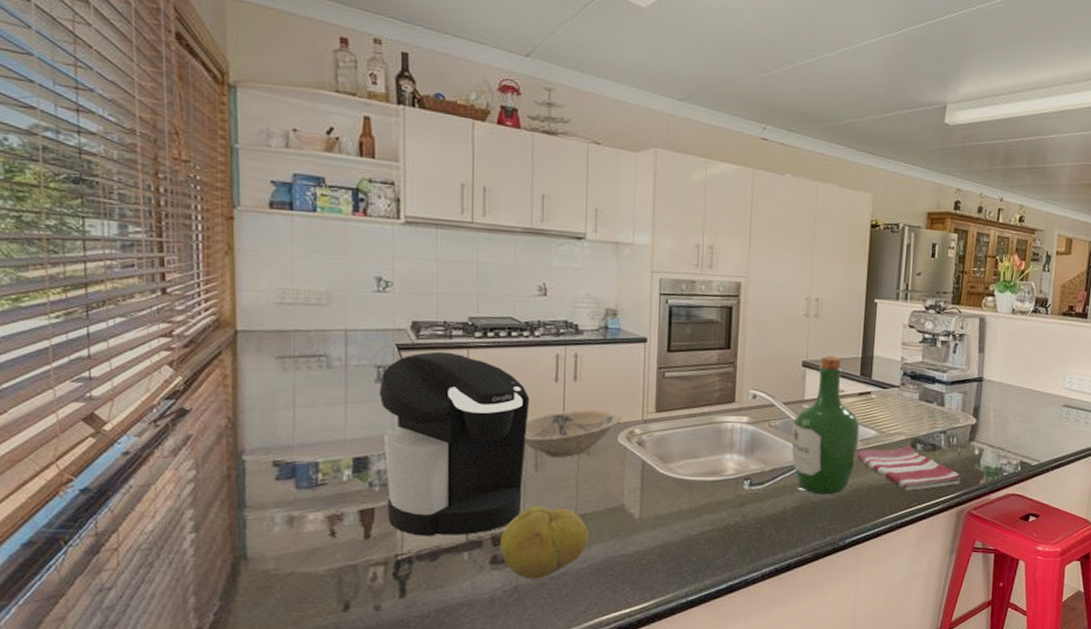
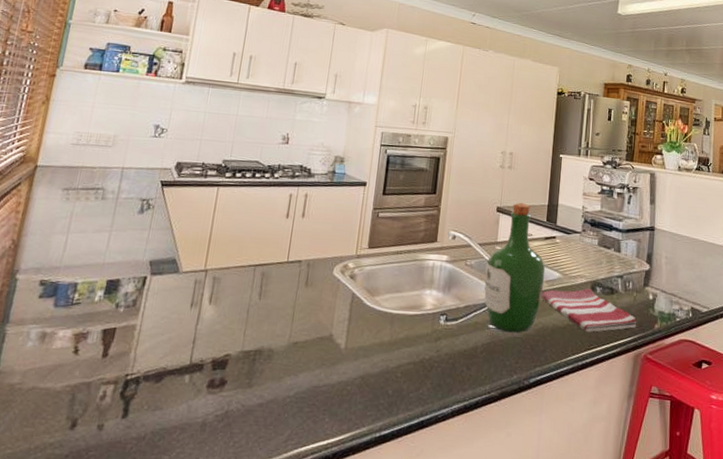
coffee maker: present [378,351,530,536] -> none [125,188,264,358]
fruit: present [500,506,588,580] -> none [218,332,298,406]
bowl: present [525,409,621,458] -> none [253,243,338,288]

